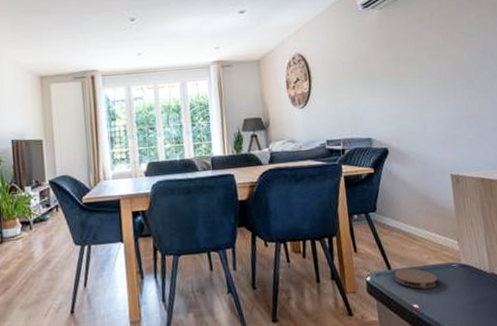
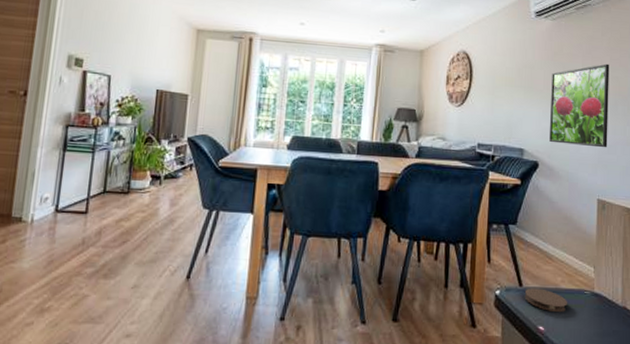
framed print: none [387,42,453,128] -> present [550,63,610,148]

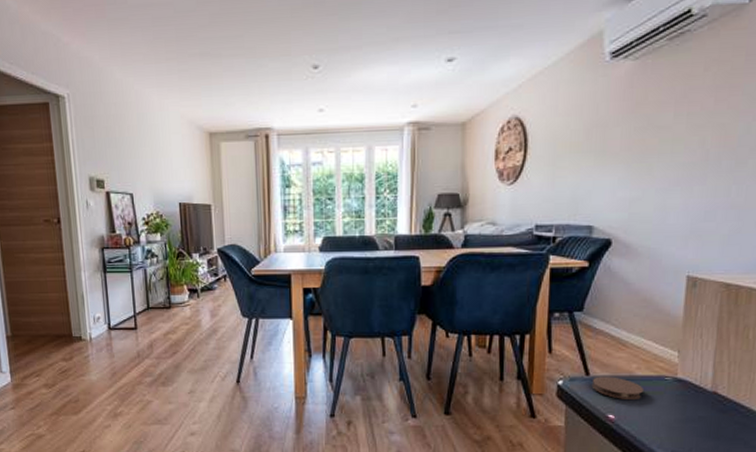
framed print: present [550,63,610,148] -> none [626,107,713,216]

